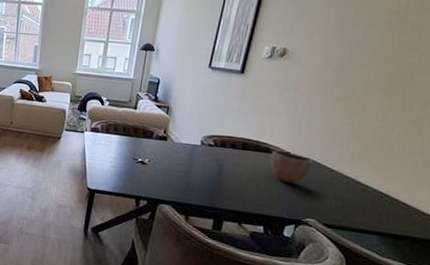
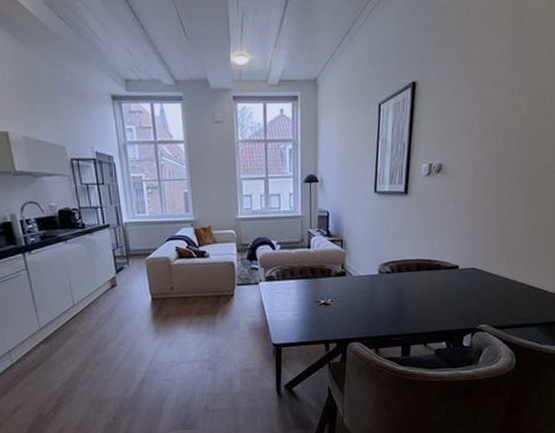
decorative bowl: present [270,150,313,184] -> none [443,265,478,296]

